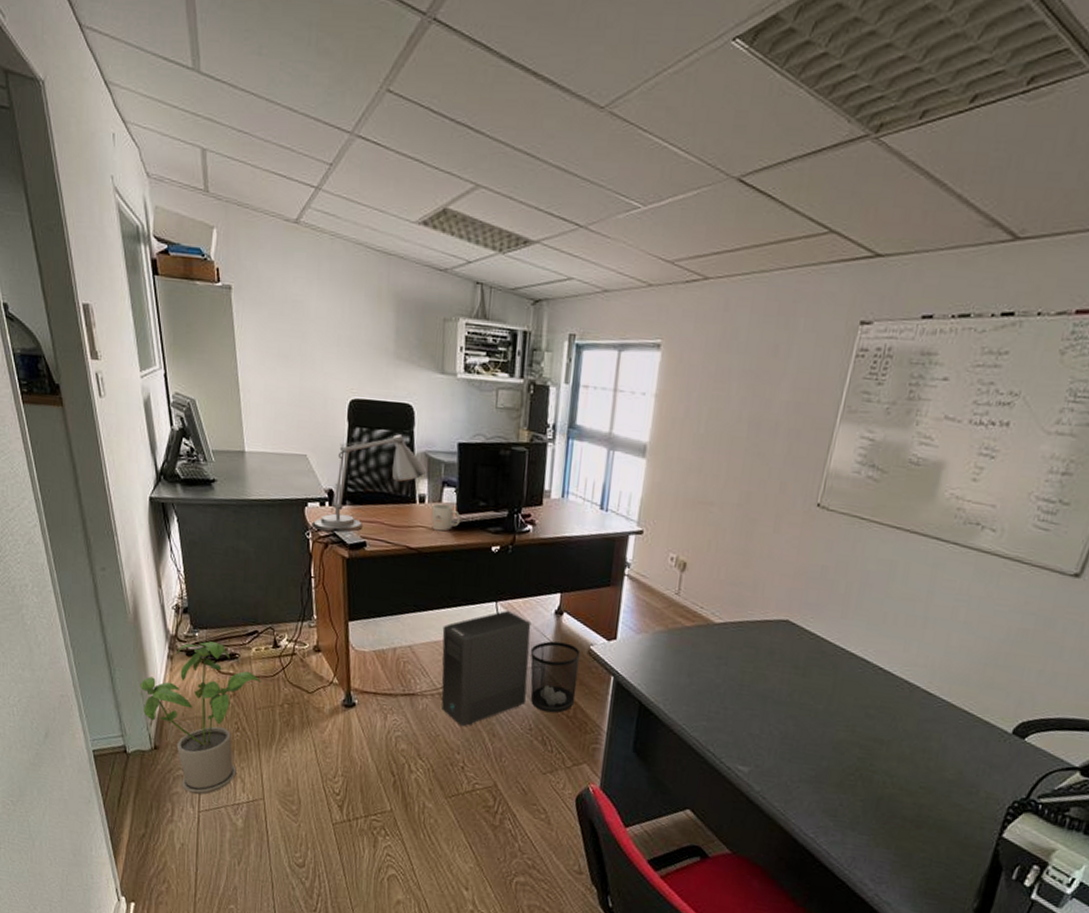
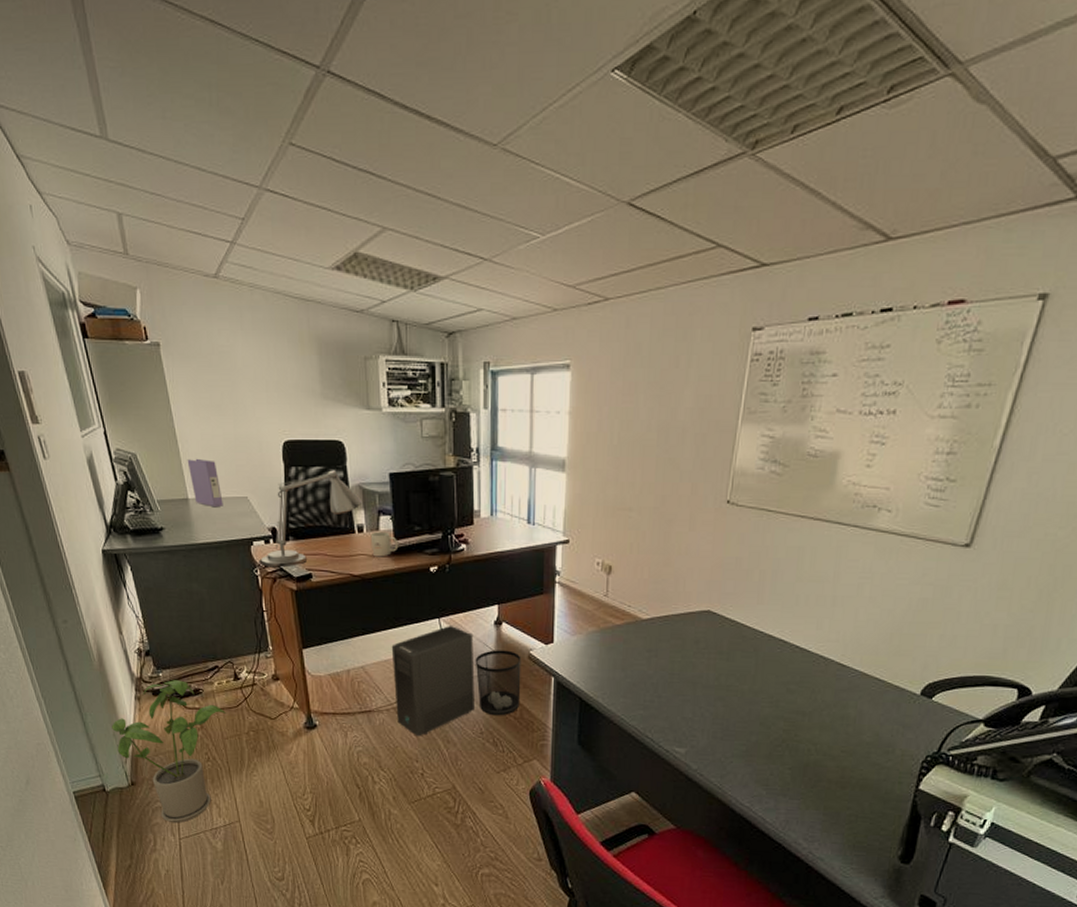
binder: none [247,409,281,464] -> present [187,458,223,508]

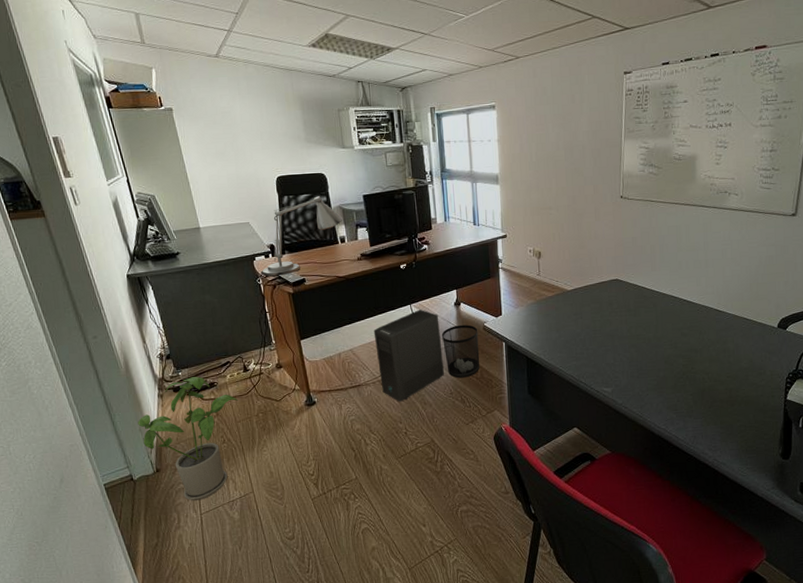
binder: present [187,458,223,508] -> none [197,195,229,233]
mug: present [370,531,399,557] -> none [351,240,374,261]

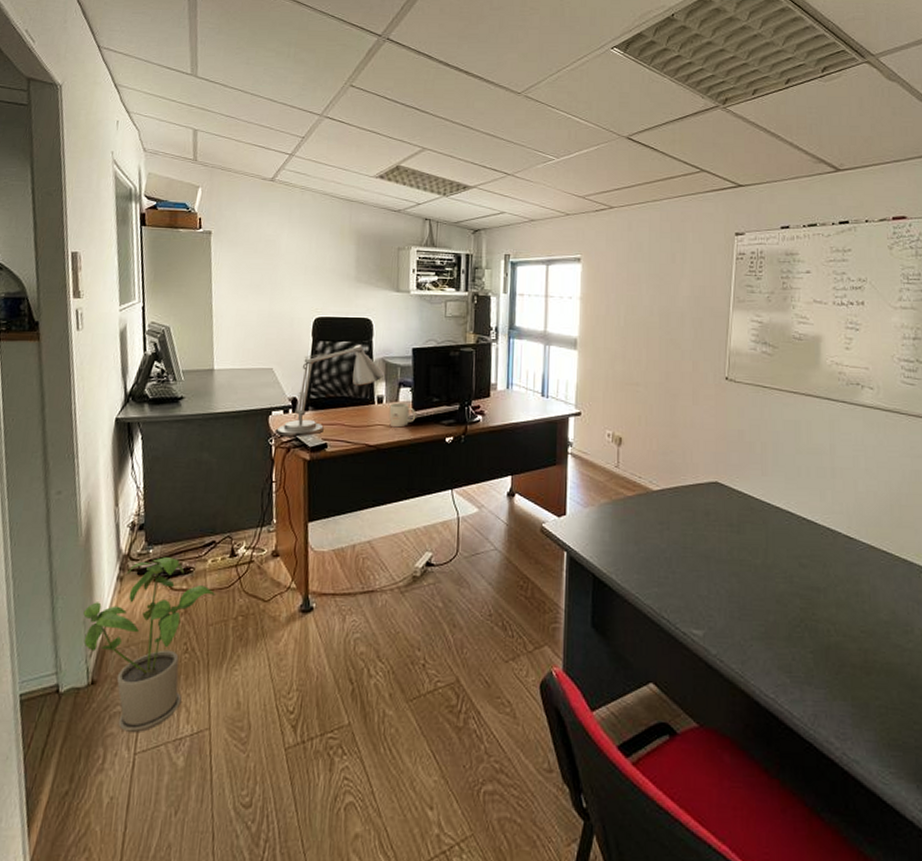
mug: none [351,240,374,261] -> present [388,402,417,428]
computer tower: present [373,309,444,402] -> none [400,496,486,620]
waste bin: present [441,324,480,378] -> none [486,523,534,596]

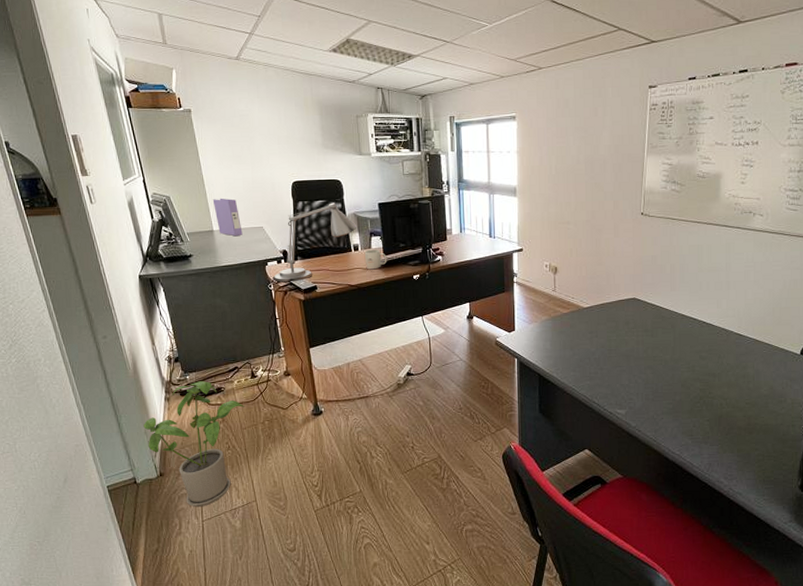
binder: none [218,332,248,378] -> present [212,198,243,237]

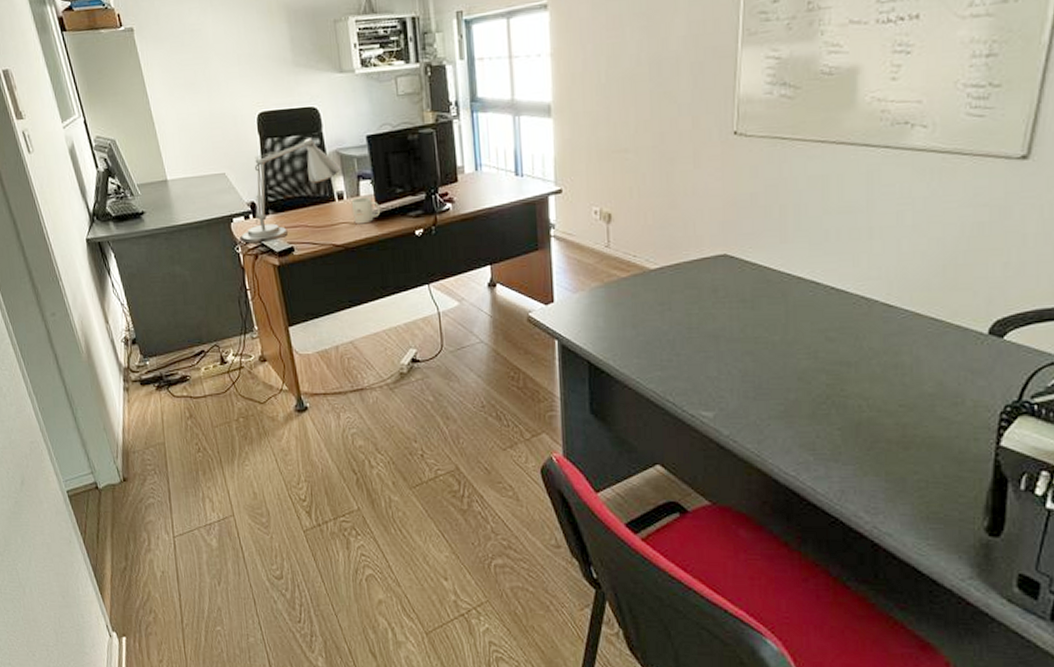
house plant: present [143,381,245,507] -> none [102,368,216,520]
binder: present [212,198,243,237] -> none [164,138,202,187]

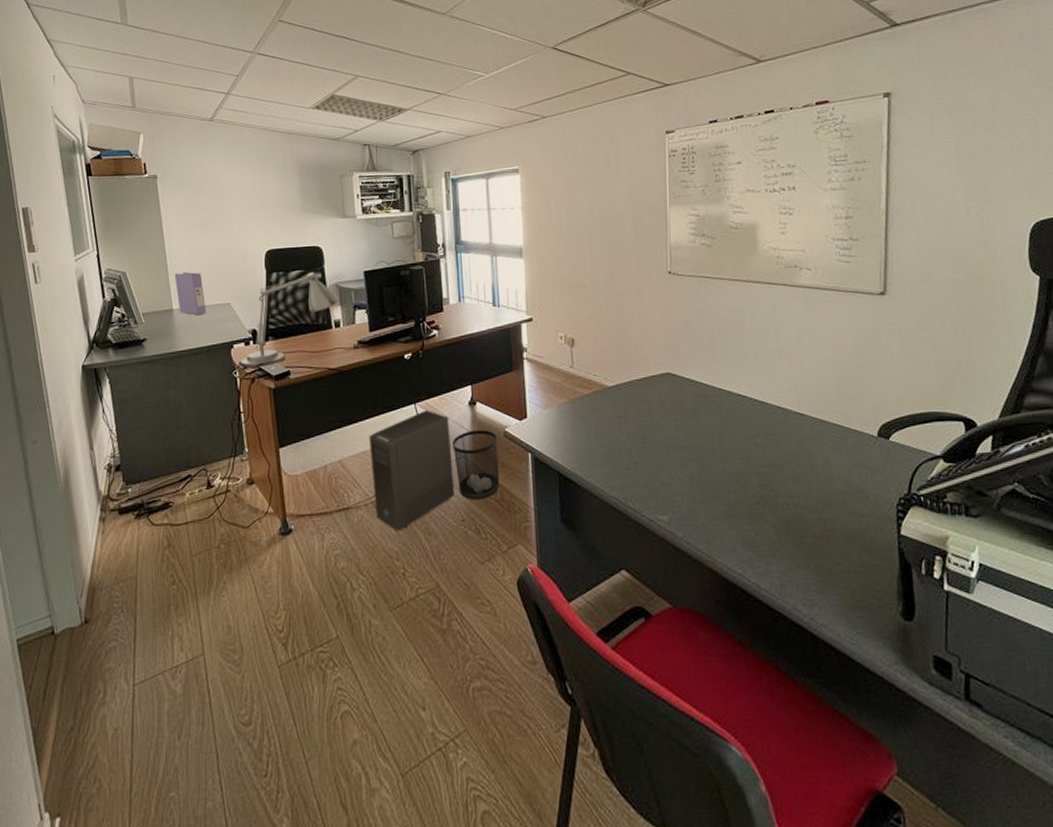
binder: none [164,138,202,187] -> present [174,271,206,316]
mug: present [351,196,381,225] -> none [347,324,374,350]
computer tower: none [380,290,473,414] -> present [368,409,454,532]
waste bin: none [470,314,523,387] -> present [452,430,500,500]

